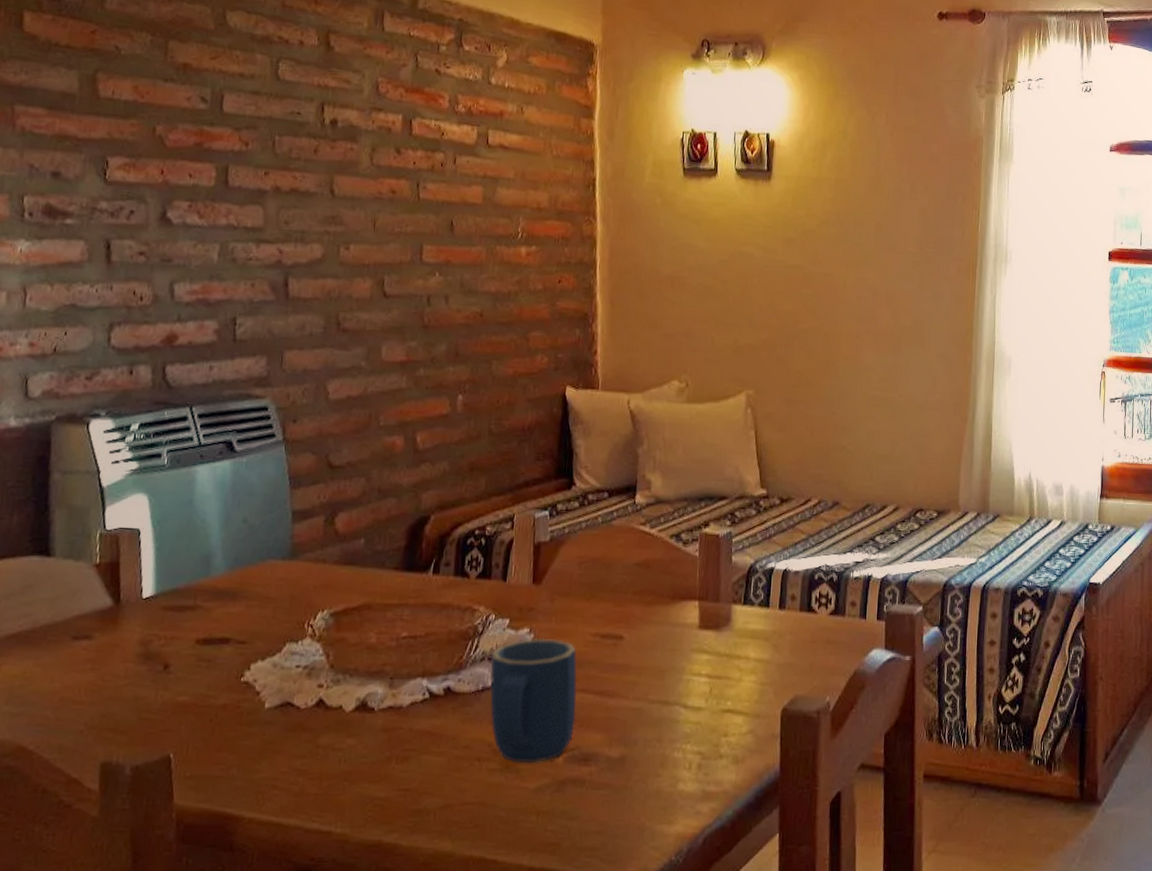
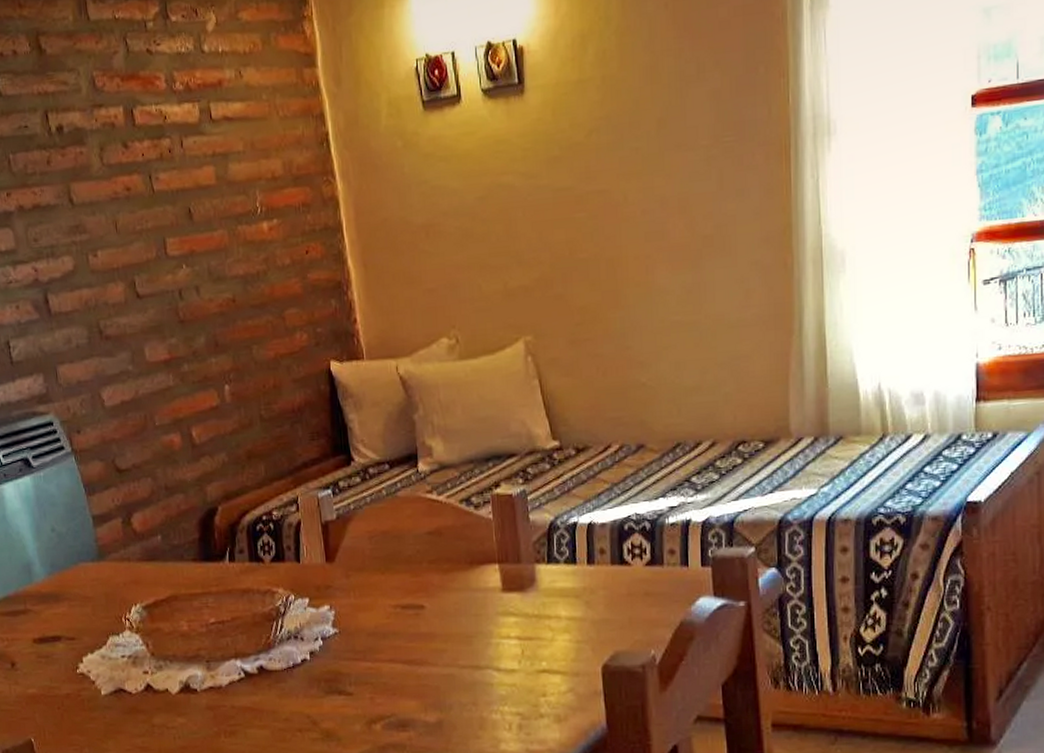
mug: present [490,638,578,763] -> none [296,613,388,732]

